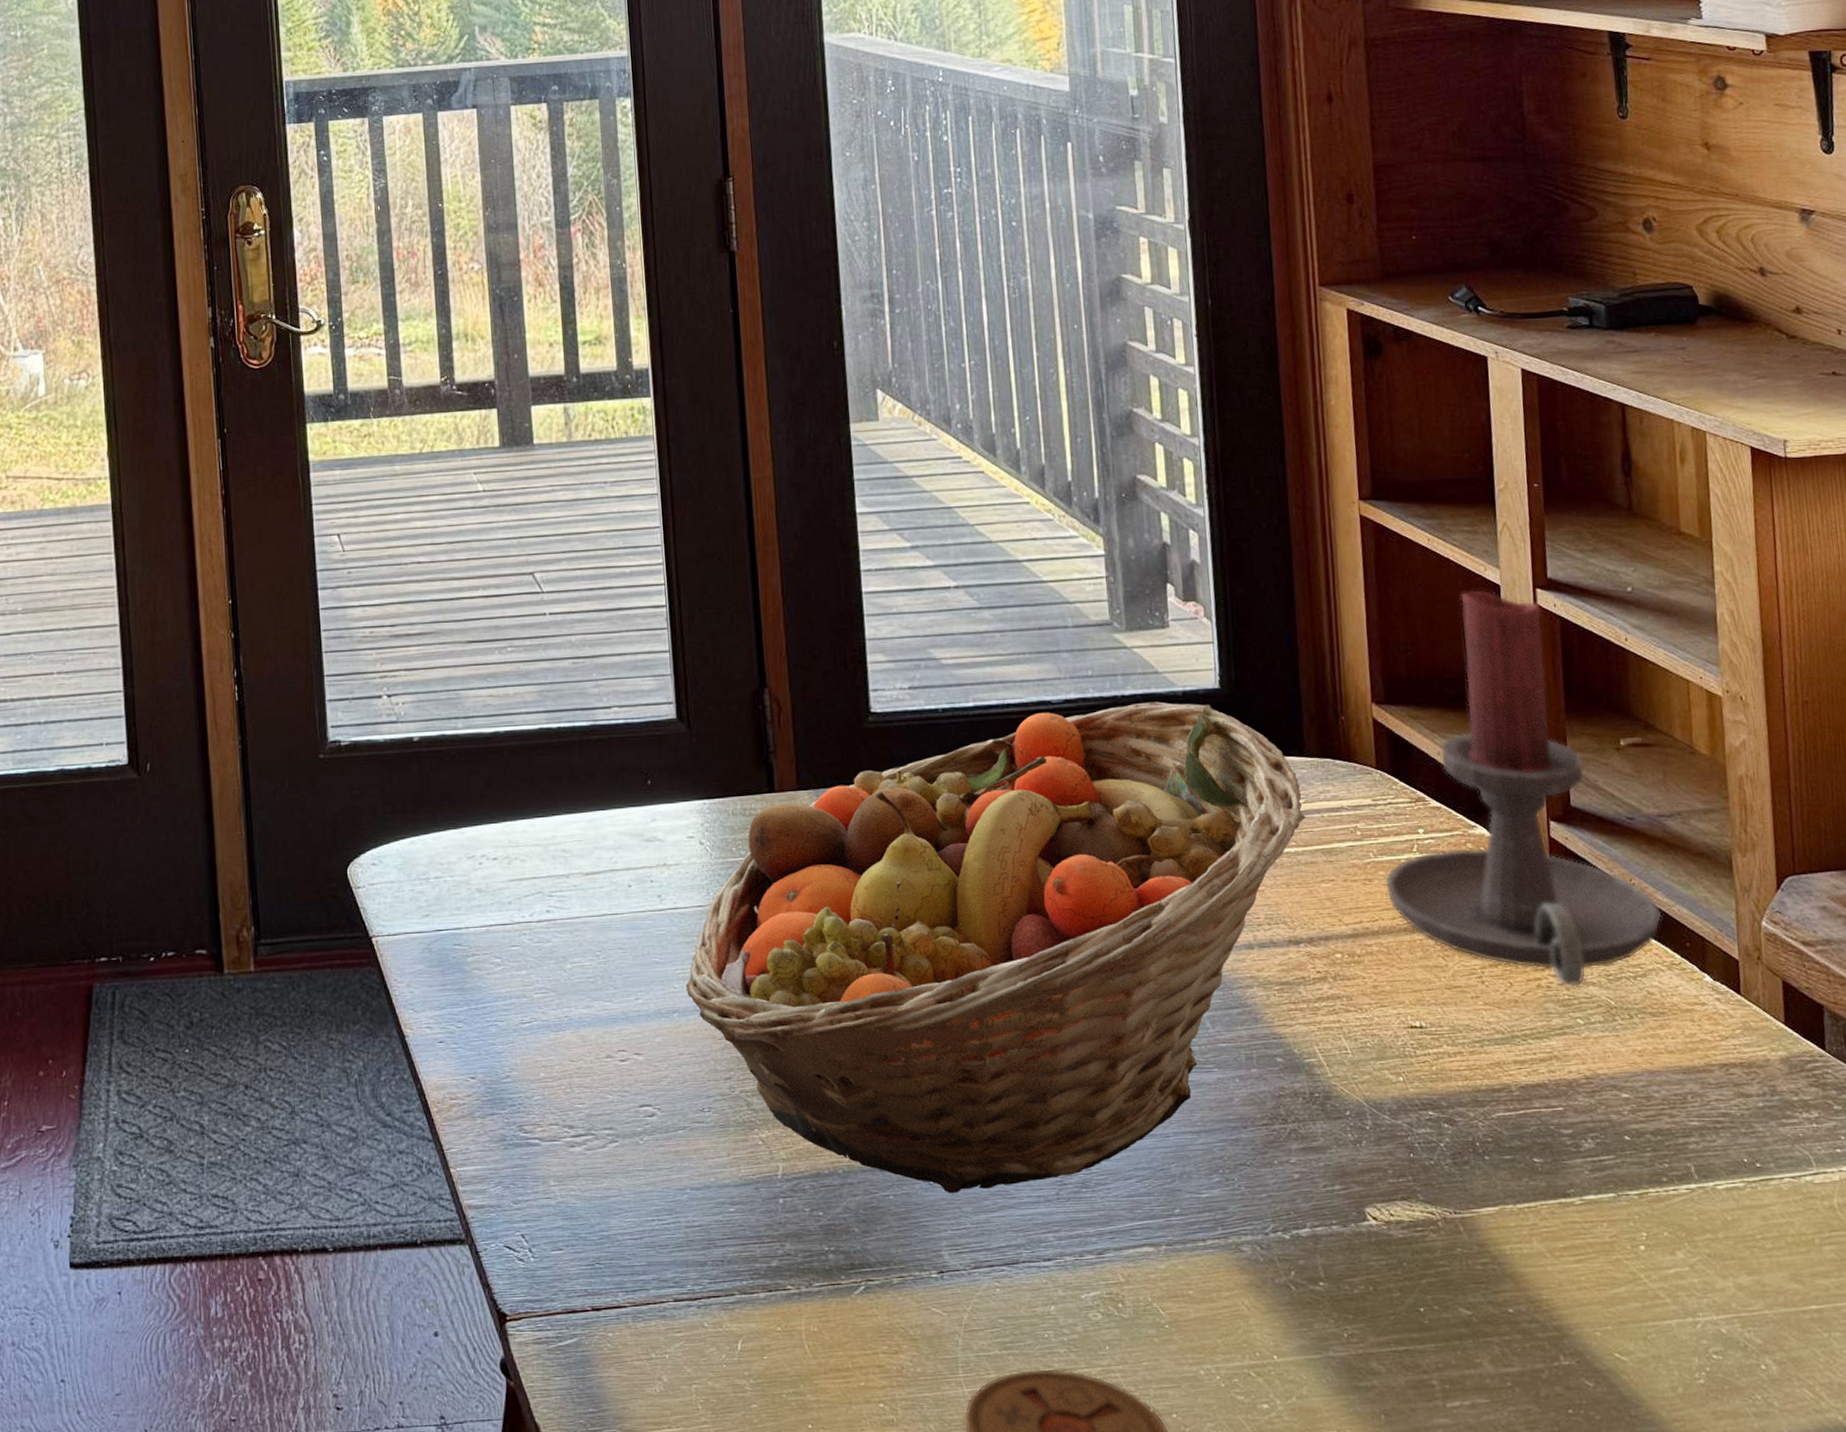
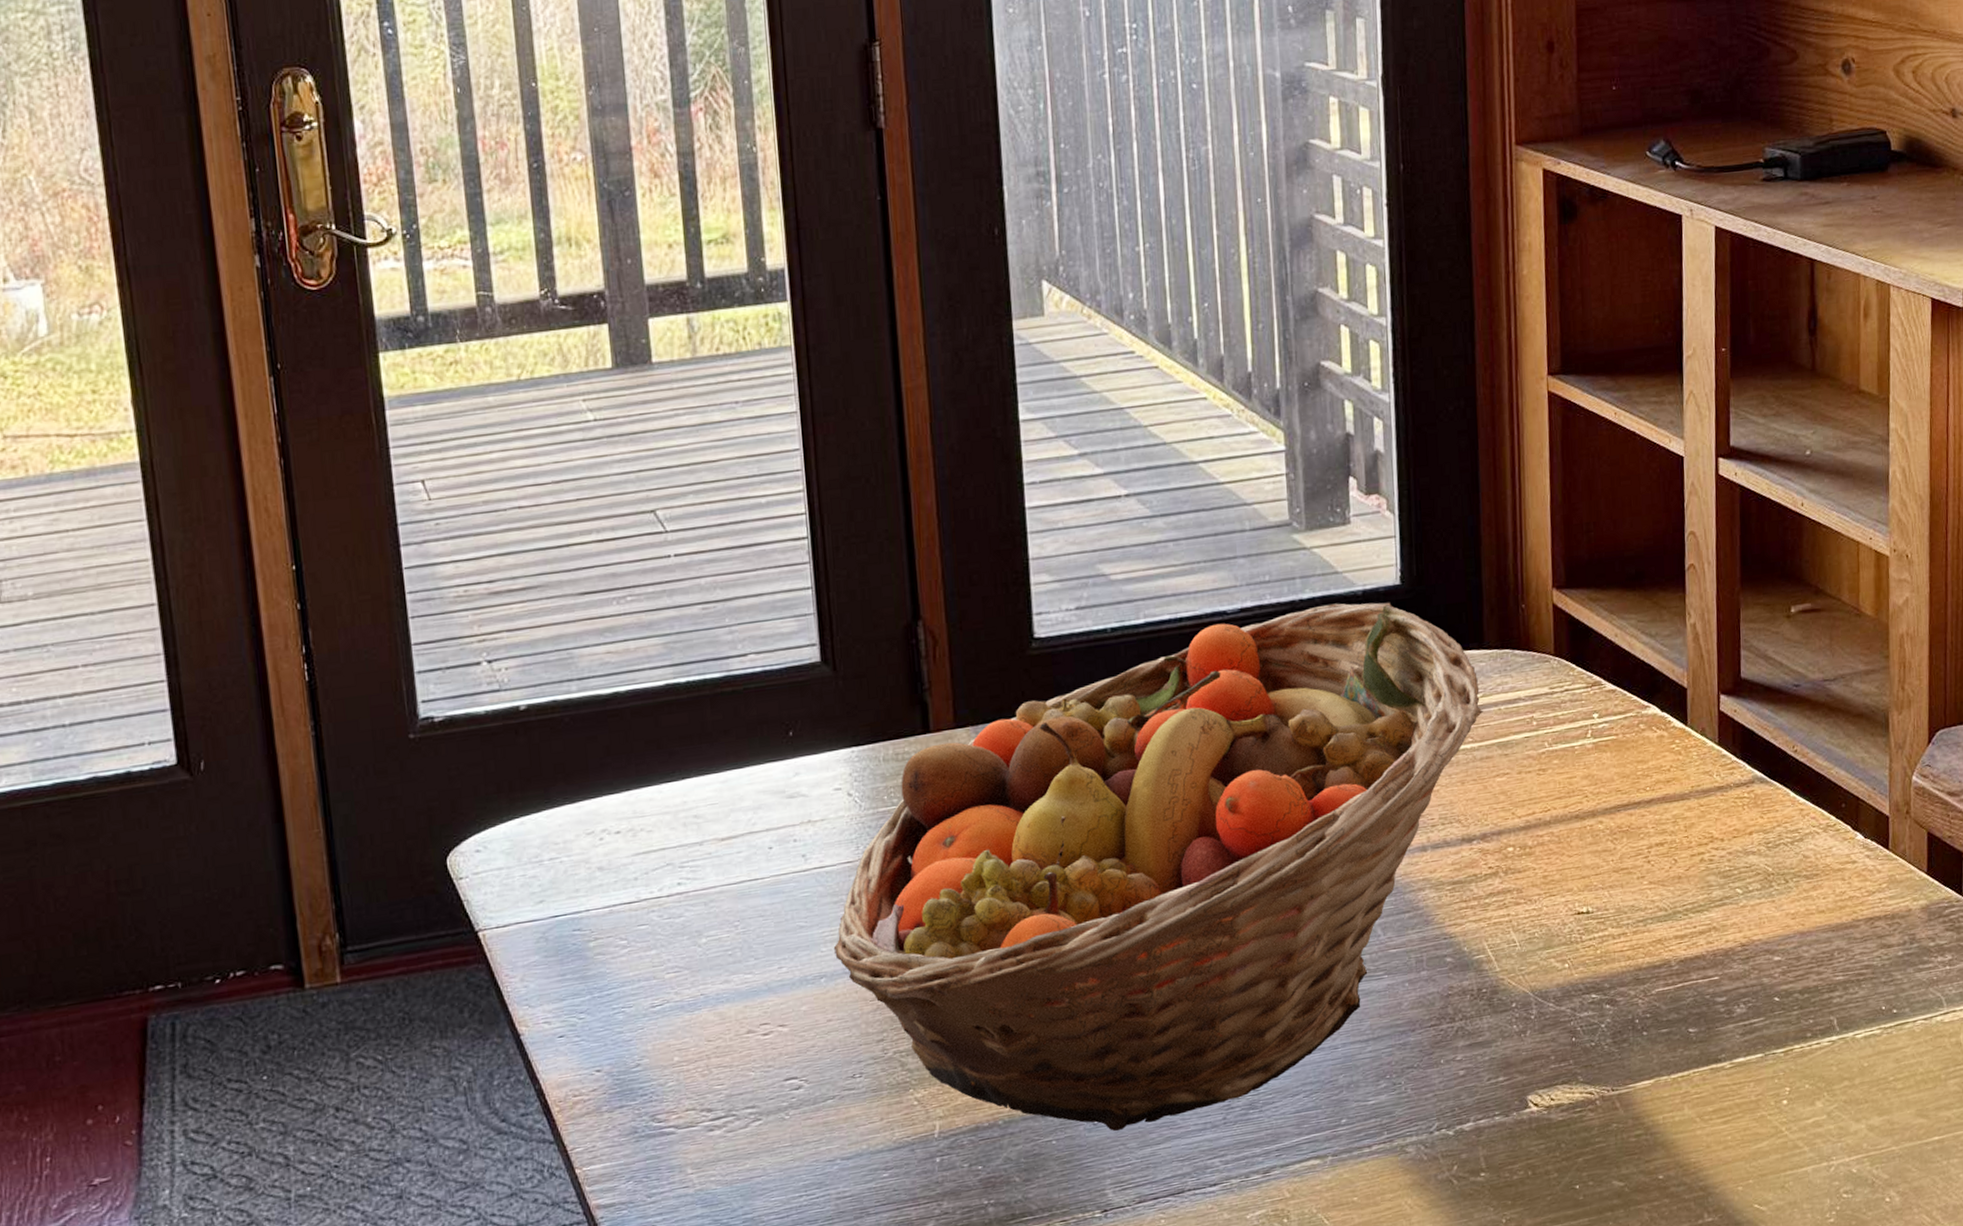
candle holder: present [1384,589,1662,987] -> none [1558,462,1821,858]

